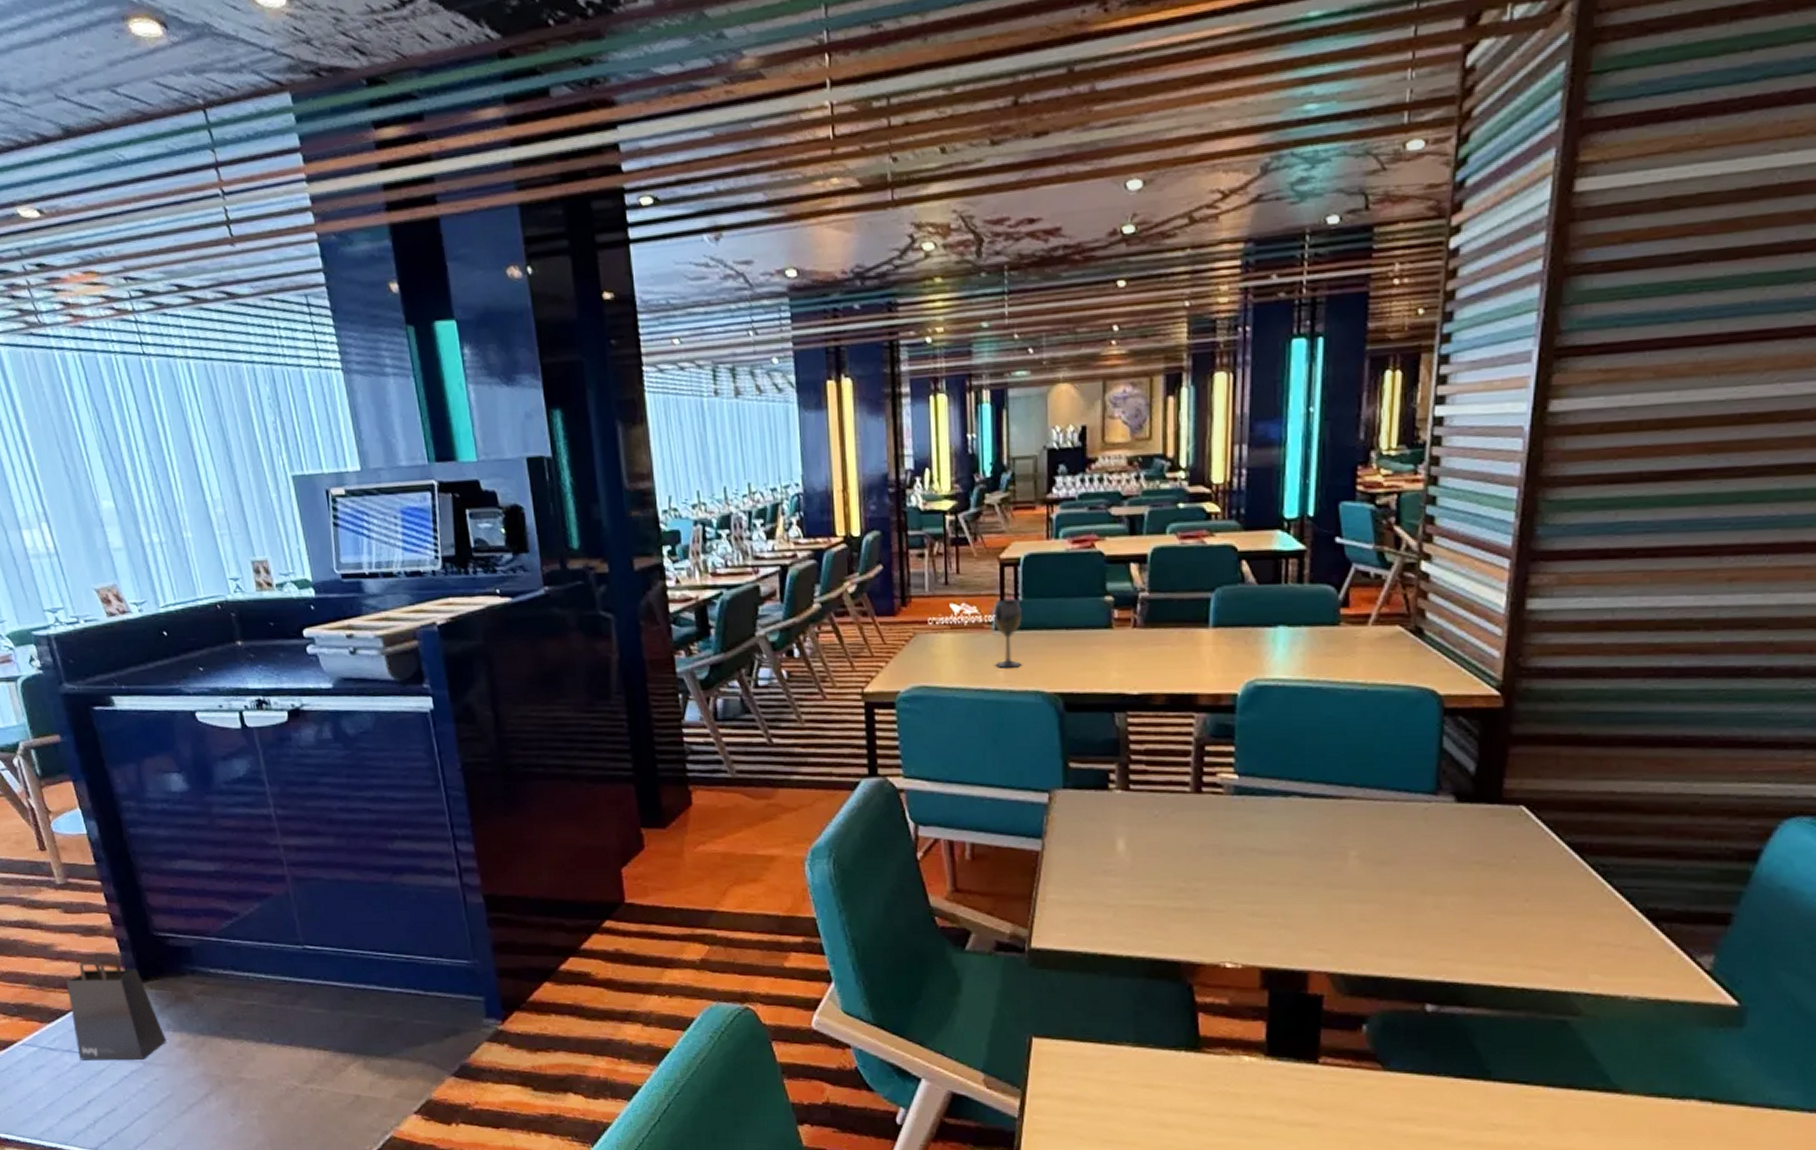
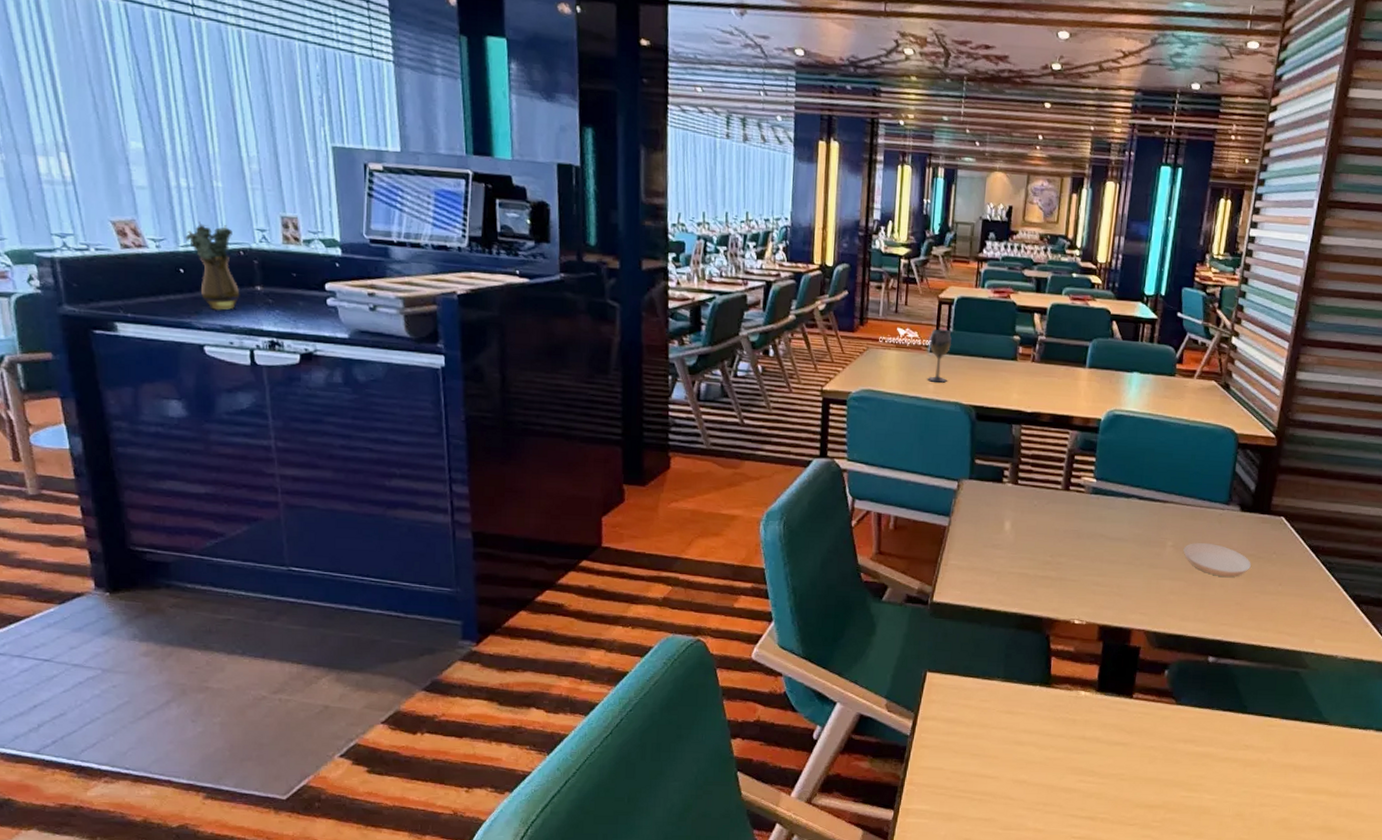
shopping bag: present [66,952,166,1061] -> none [25,562,130,667]
vase: none [164,577,223,672] -> present [185,221,240,310]
saucer: none [1374,849,1479,895] -> present [1183,542,1251,578]

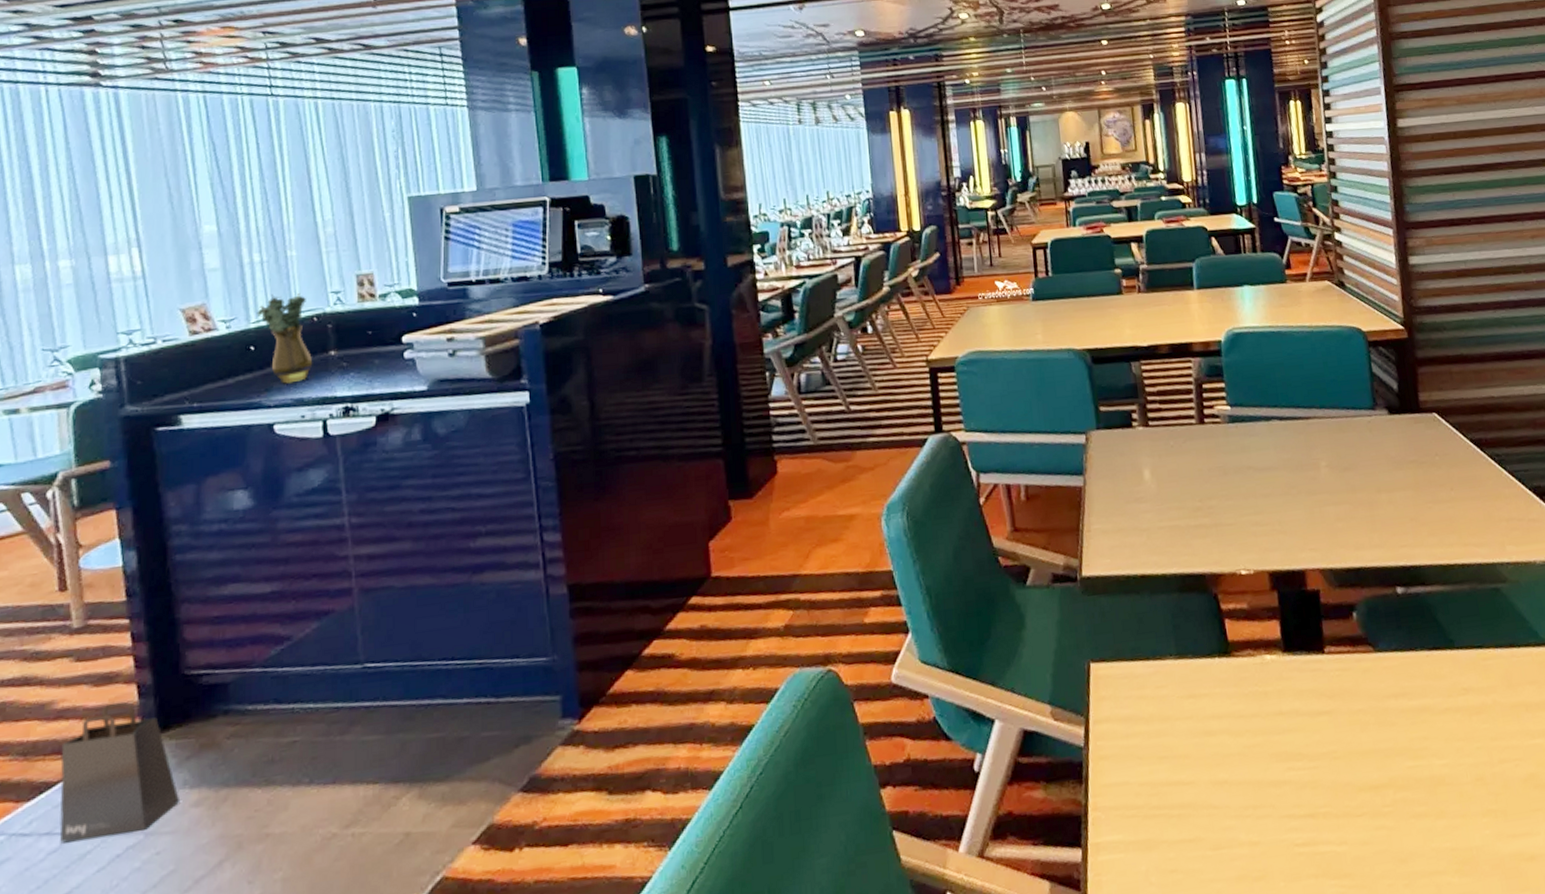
shopping bag: none [25,562,130,667] -> present [59,701,179,844]
wine glass: present [928,328,952,384] -> none [1030,274,1055,332]
saucer: present [1183,542,1251,578] -> none [1339,456,1416,492]

